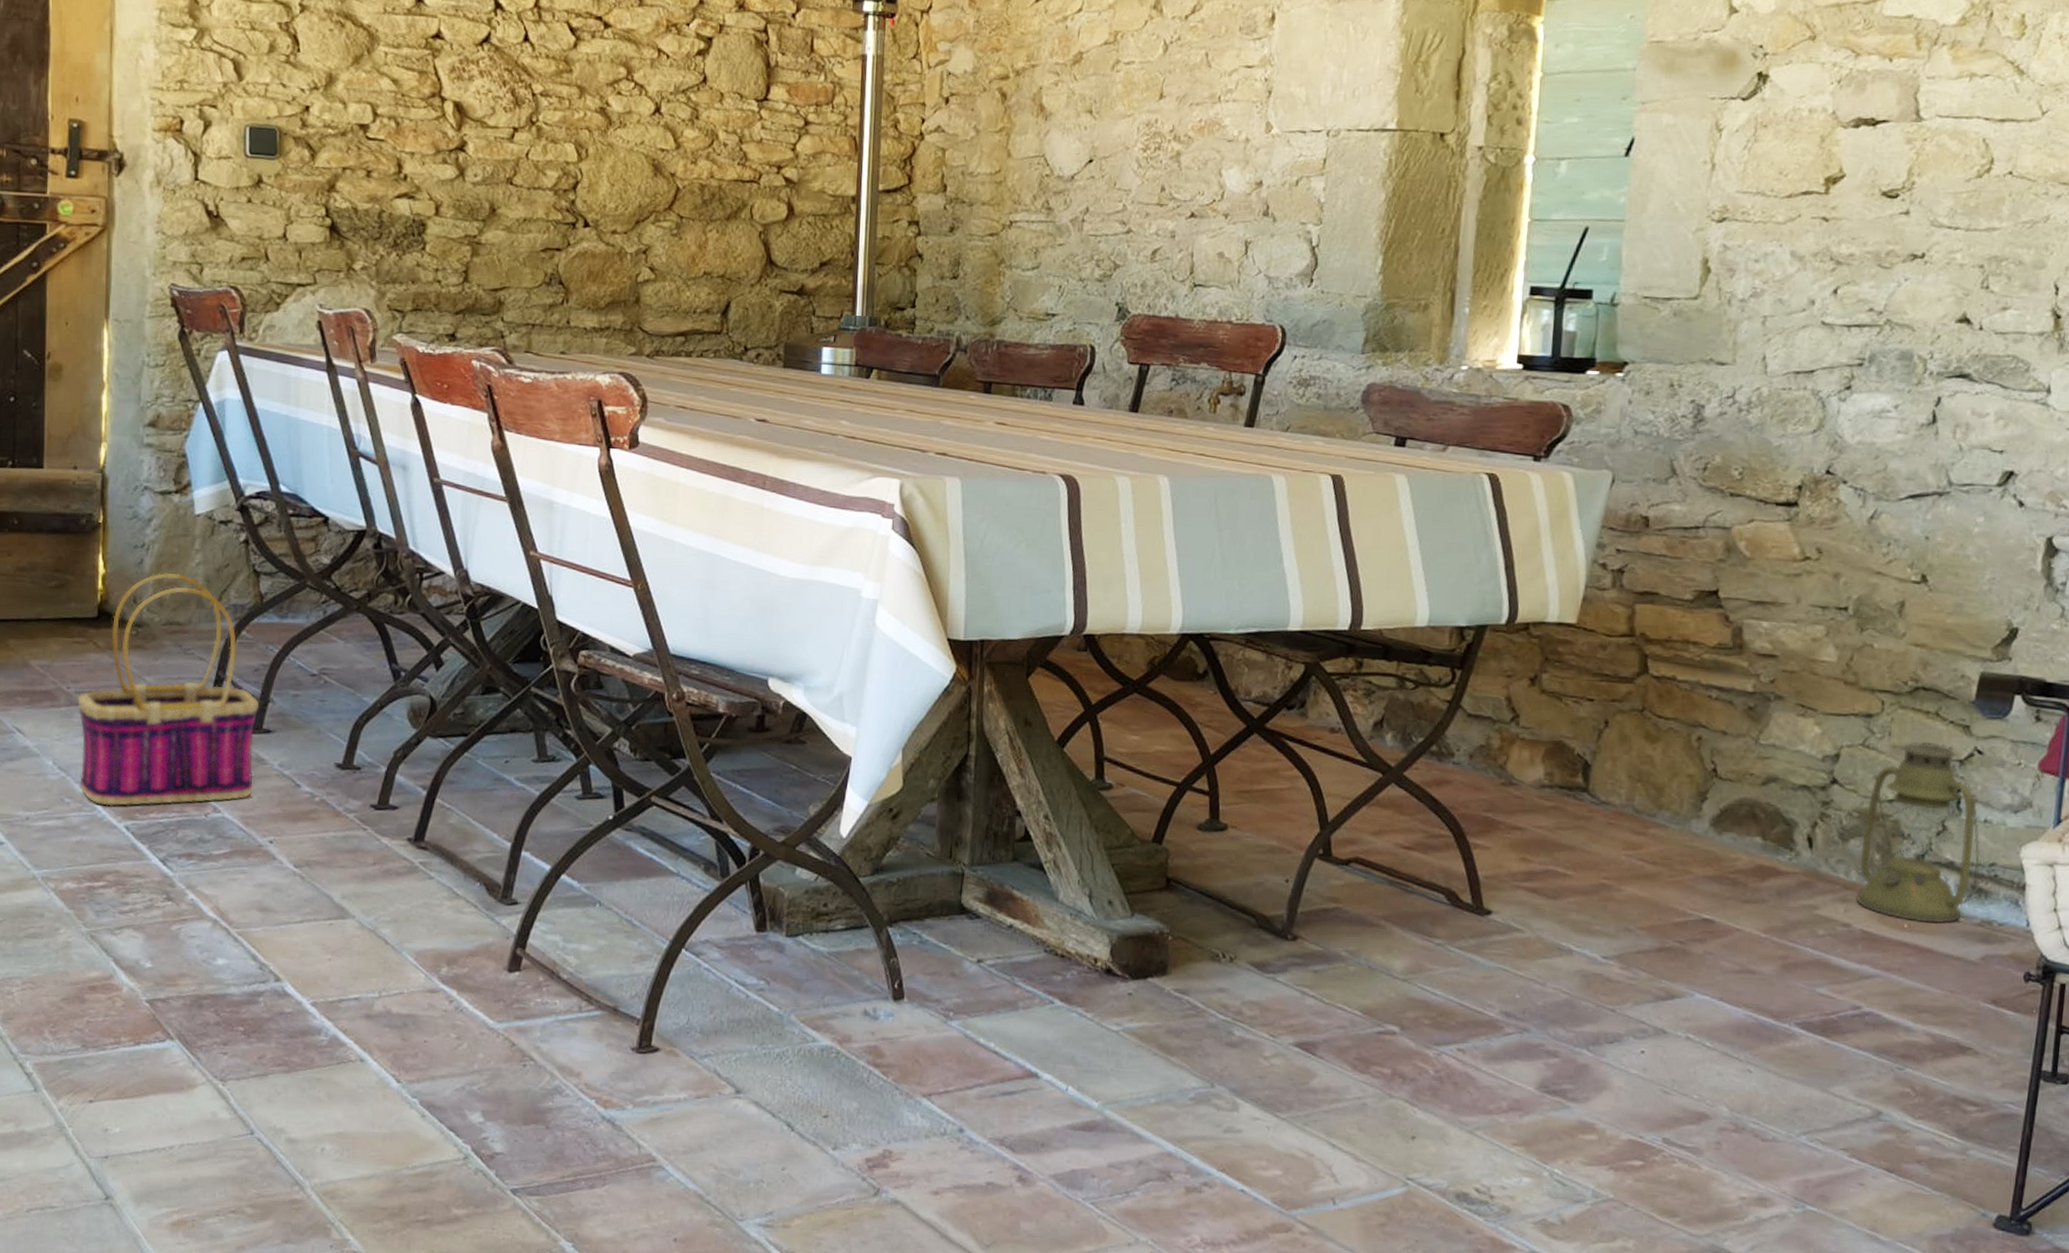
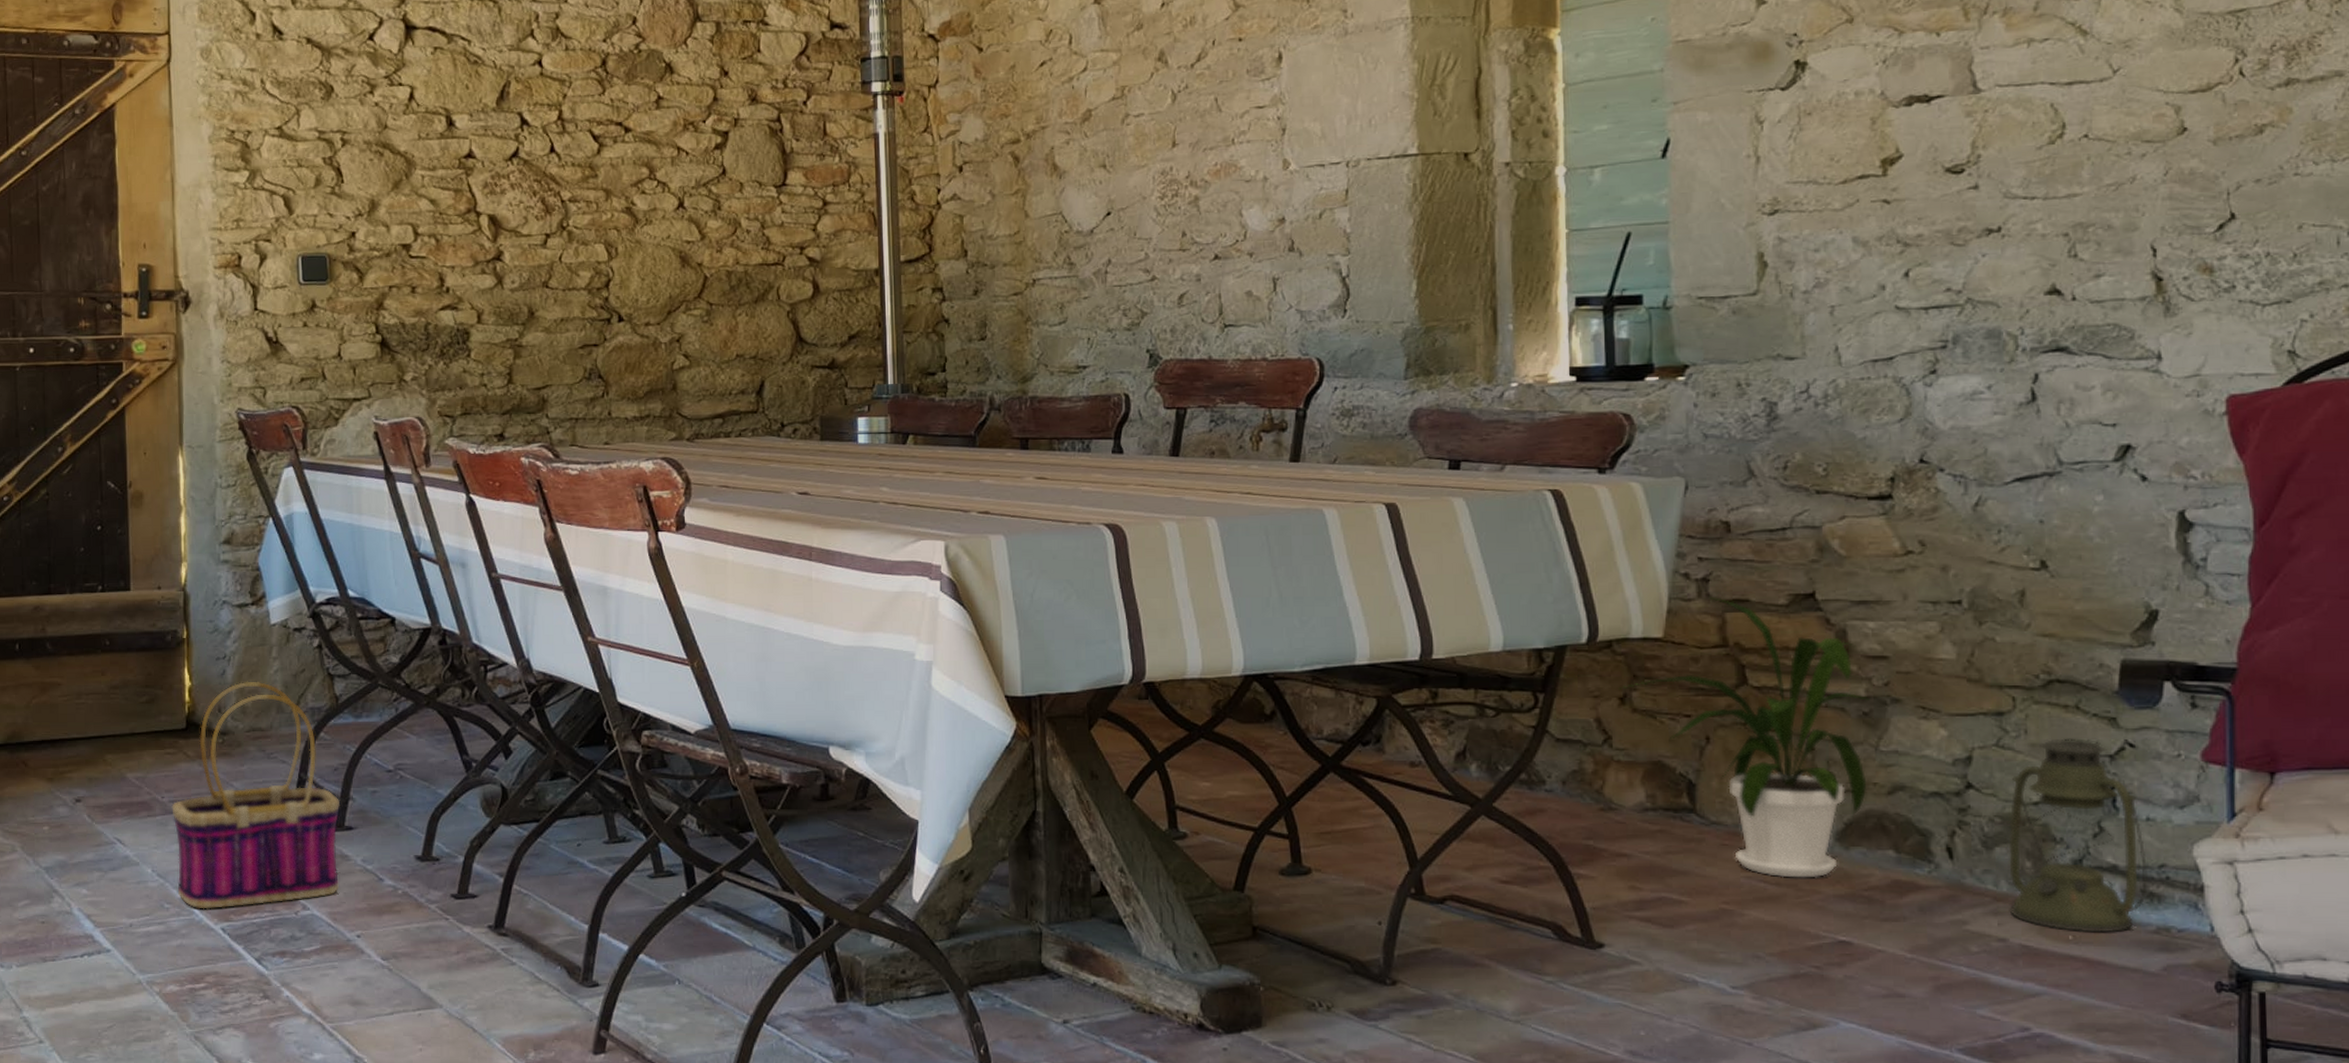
house plant: none [1530,587,1755,860] -> present [1618,596,1869,878]

